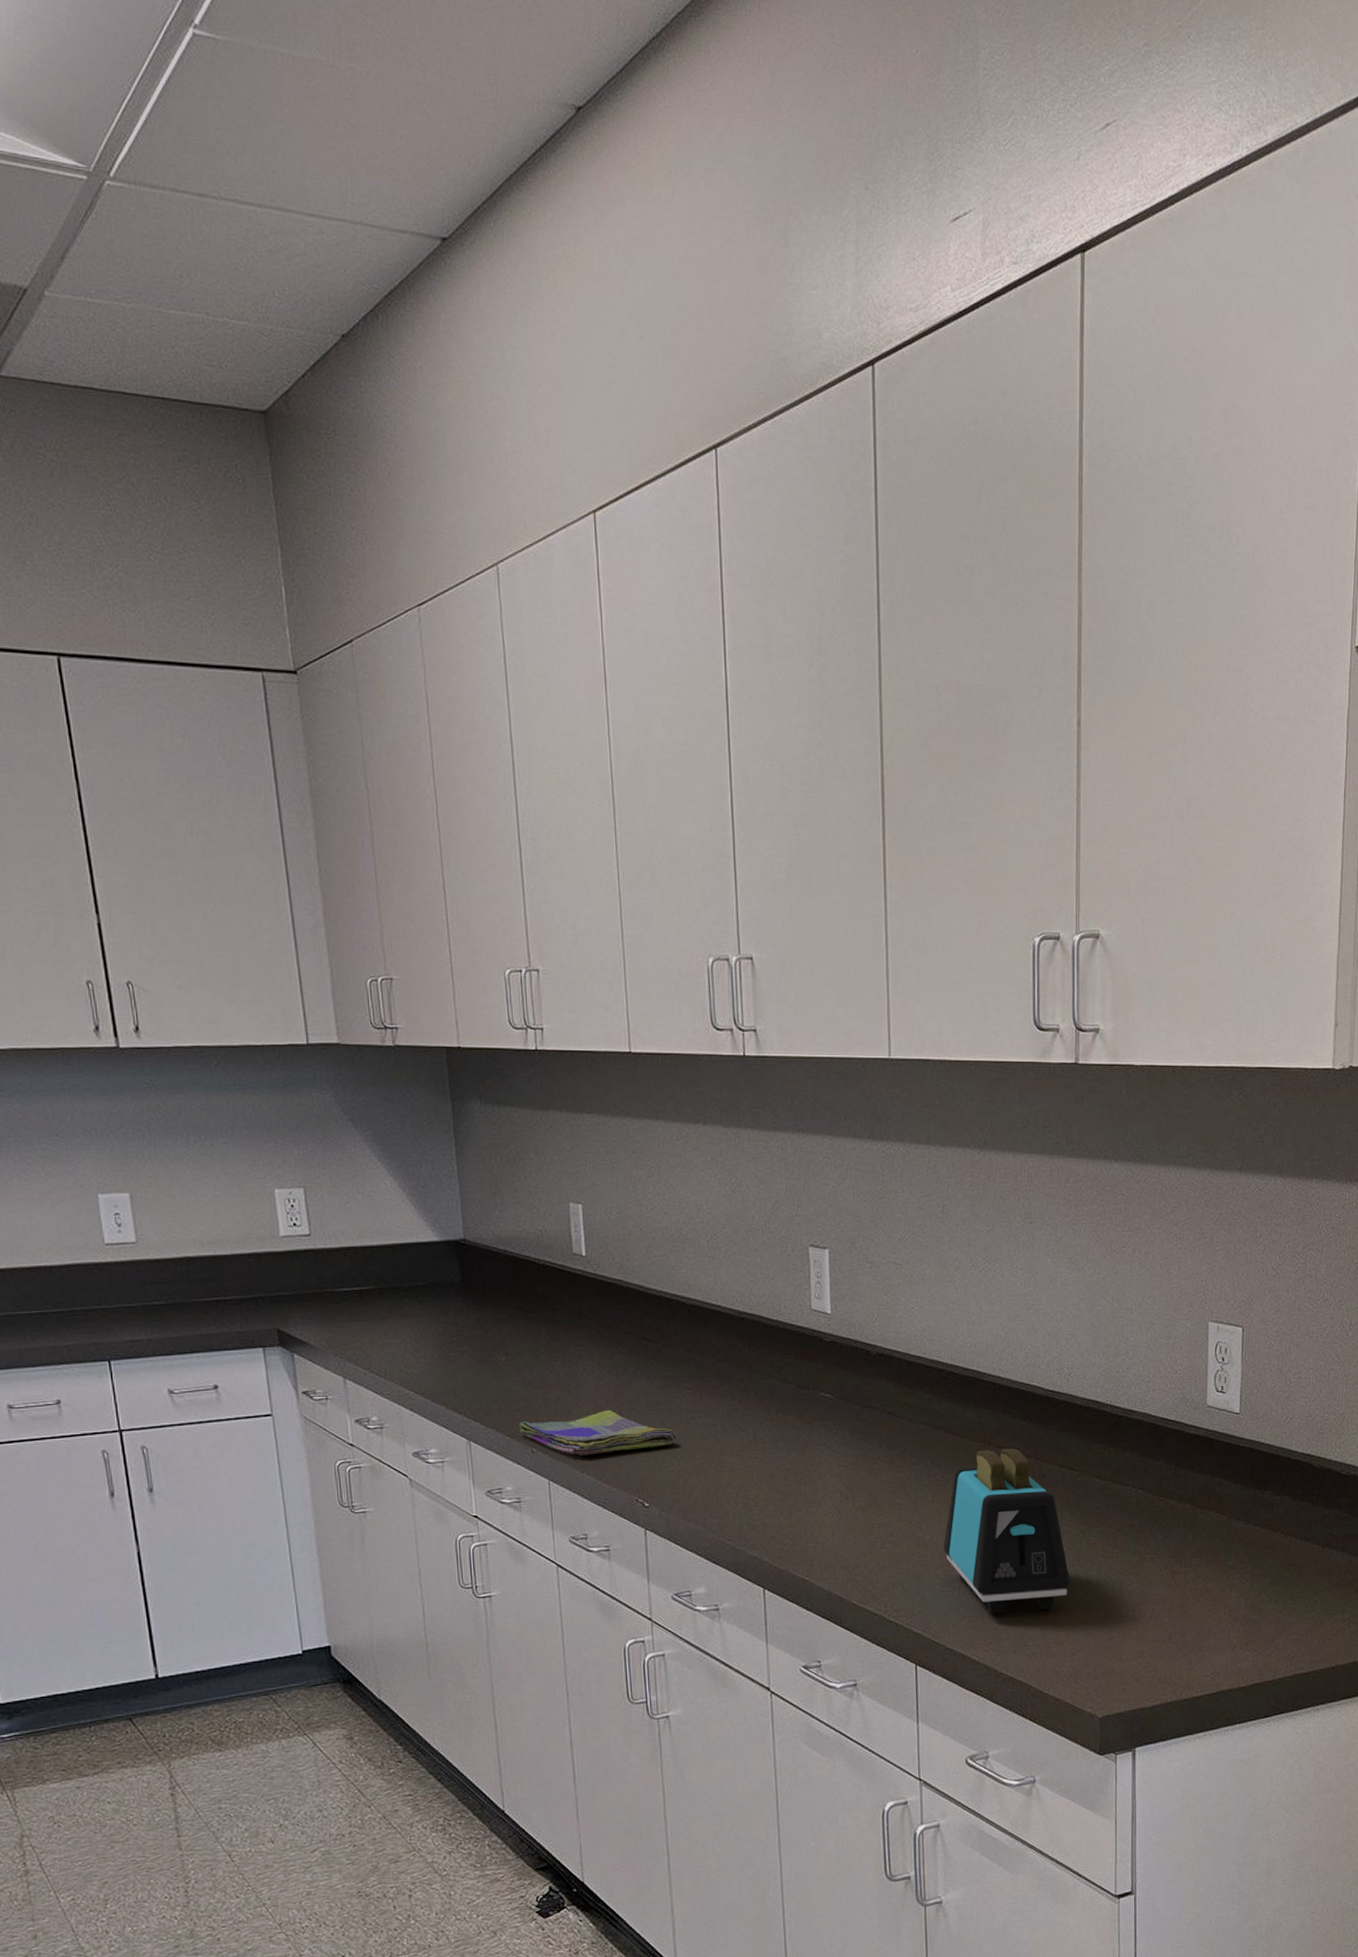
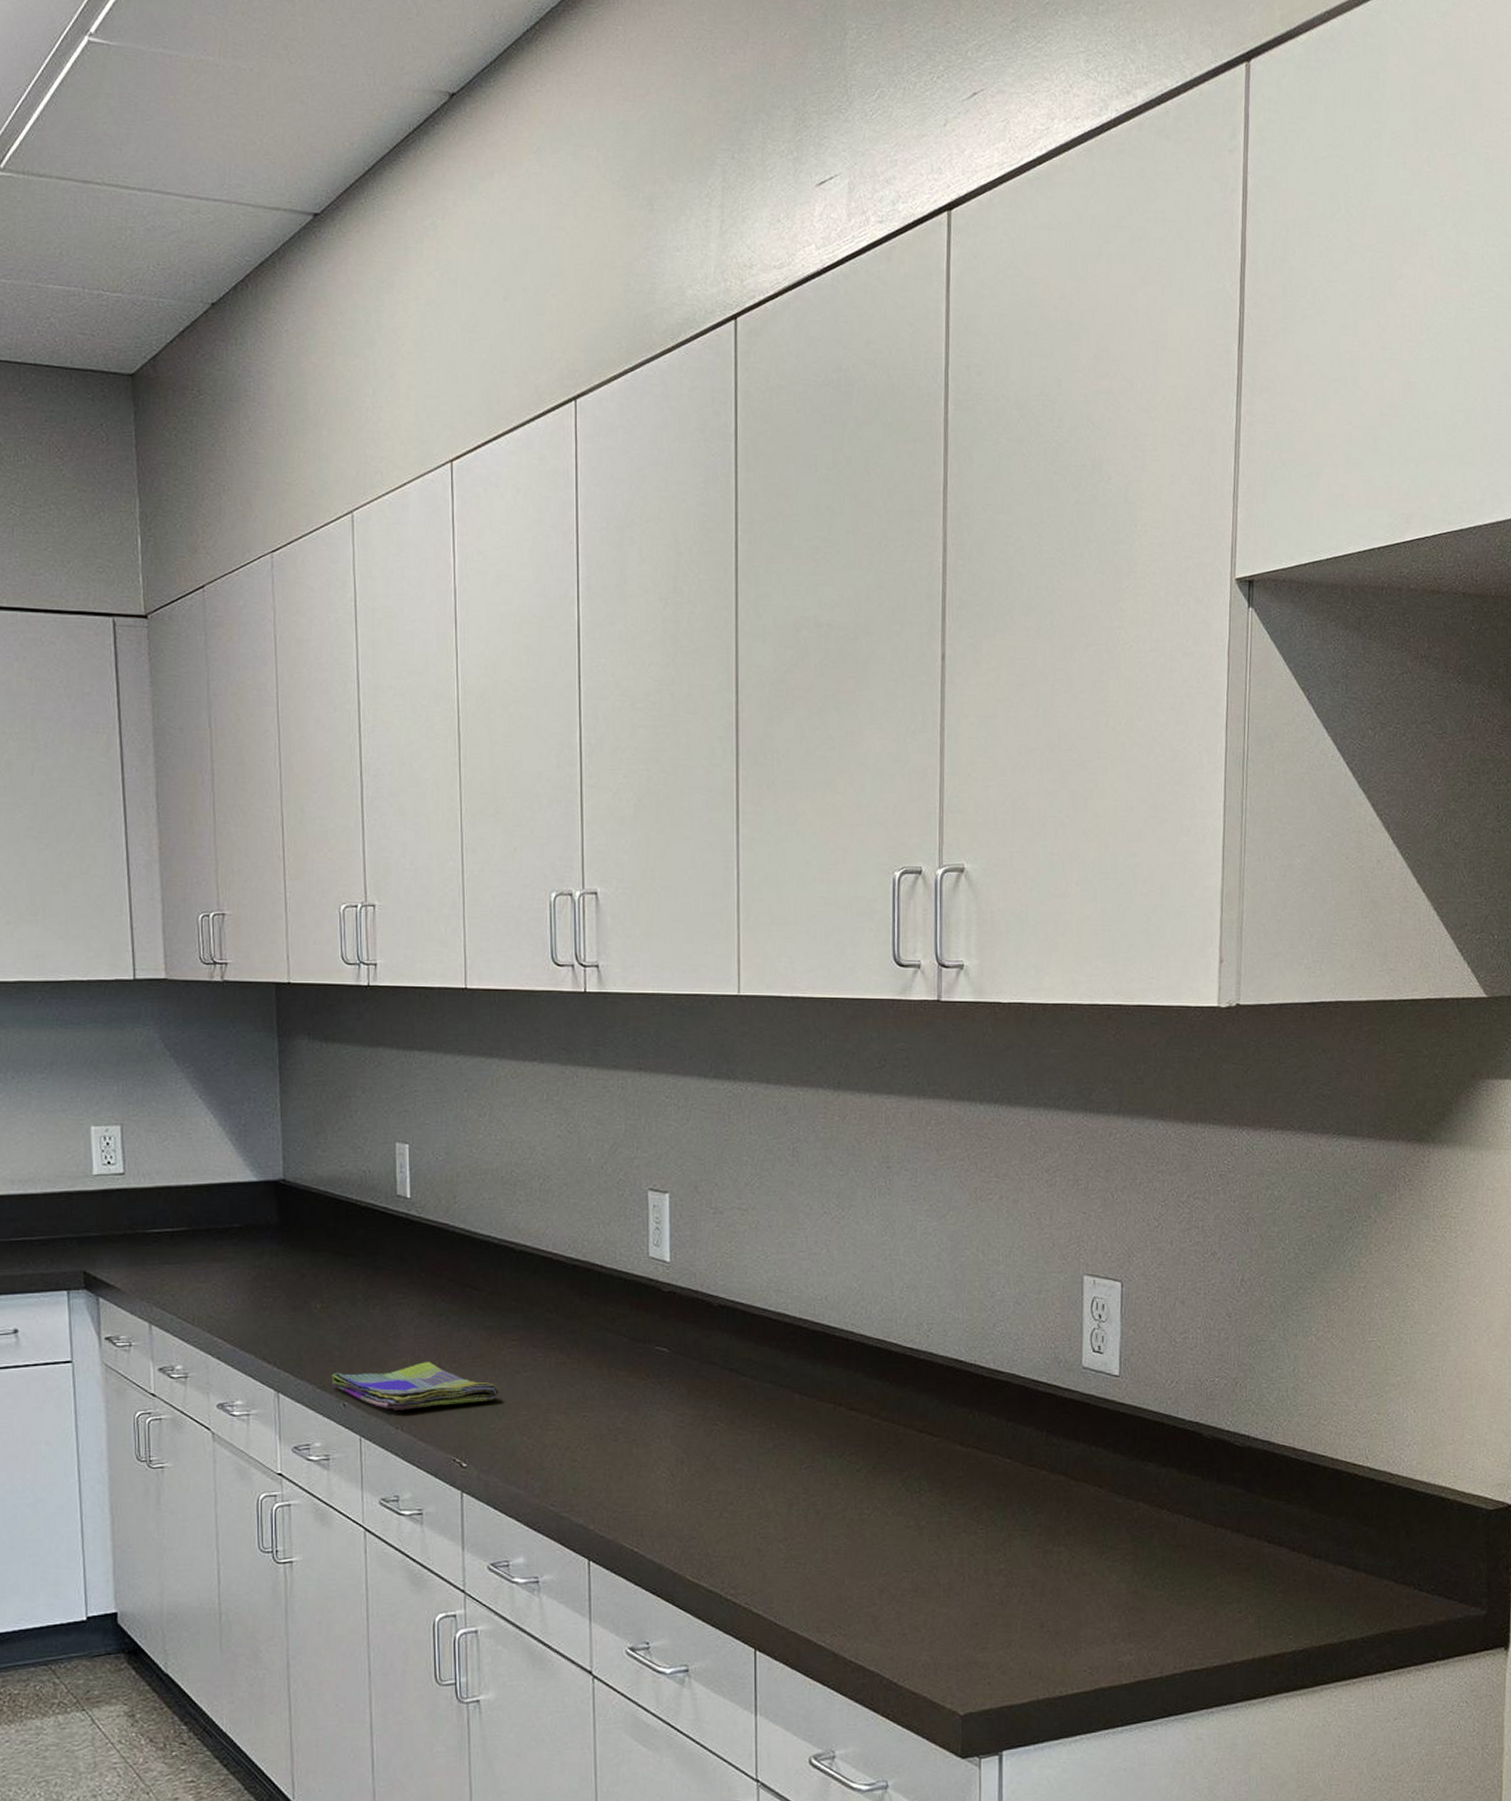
toaster: present [943,1448,1071,1614] -> none [788,1410,929,1594]

